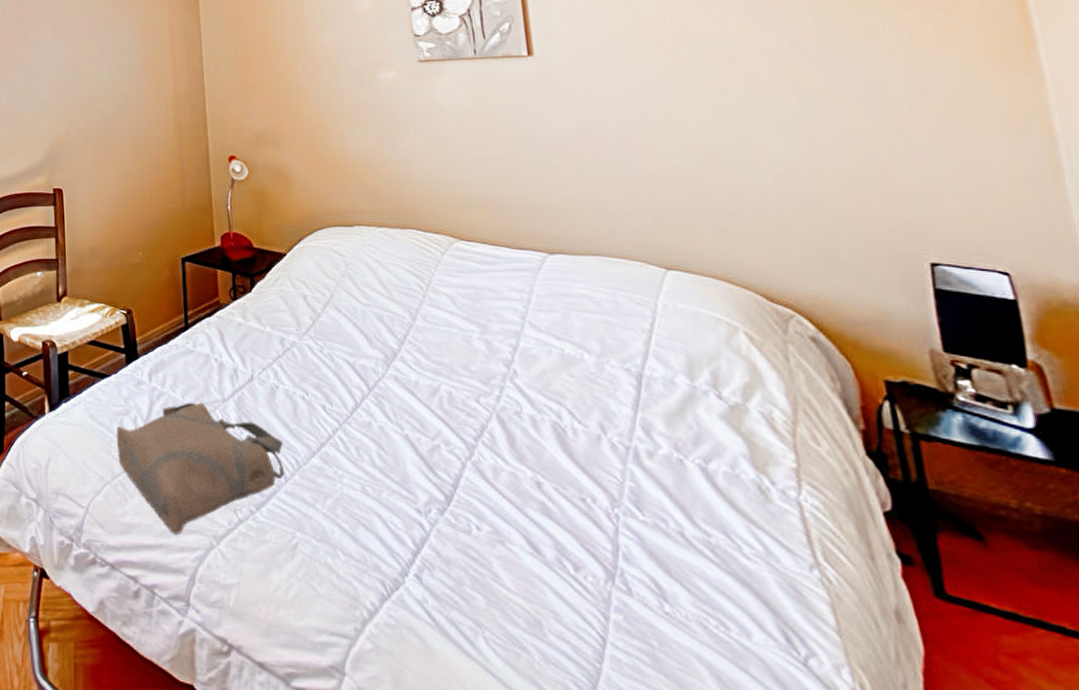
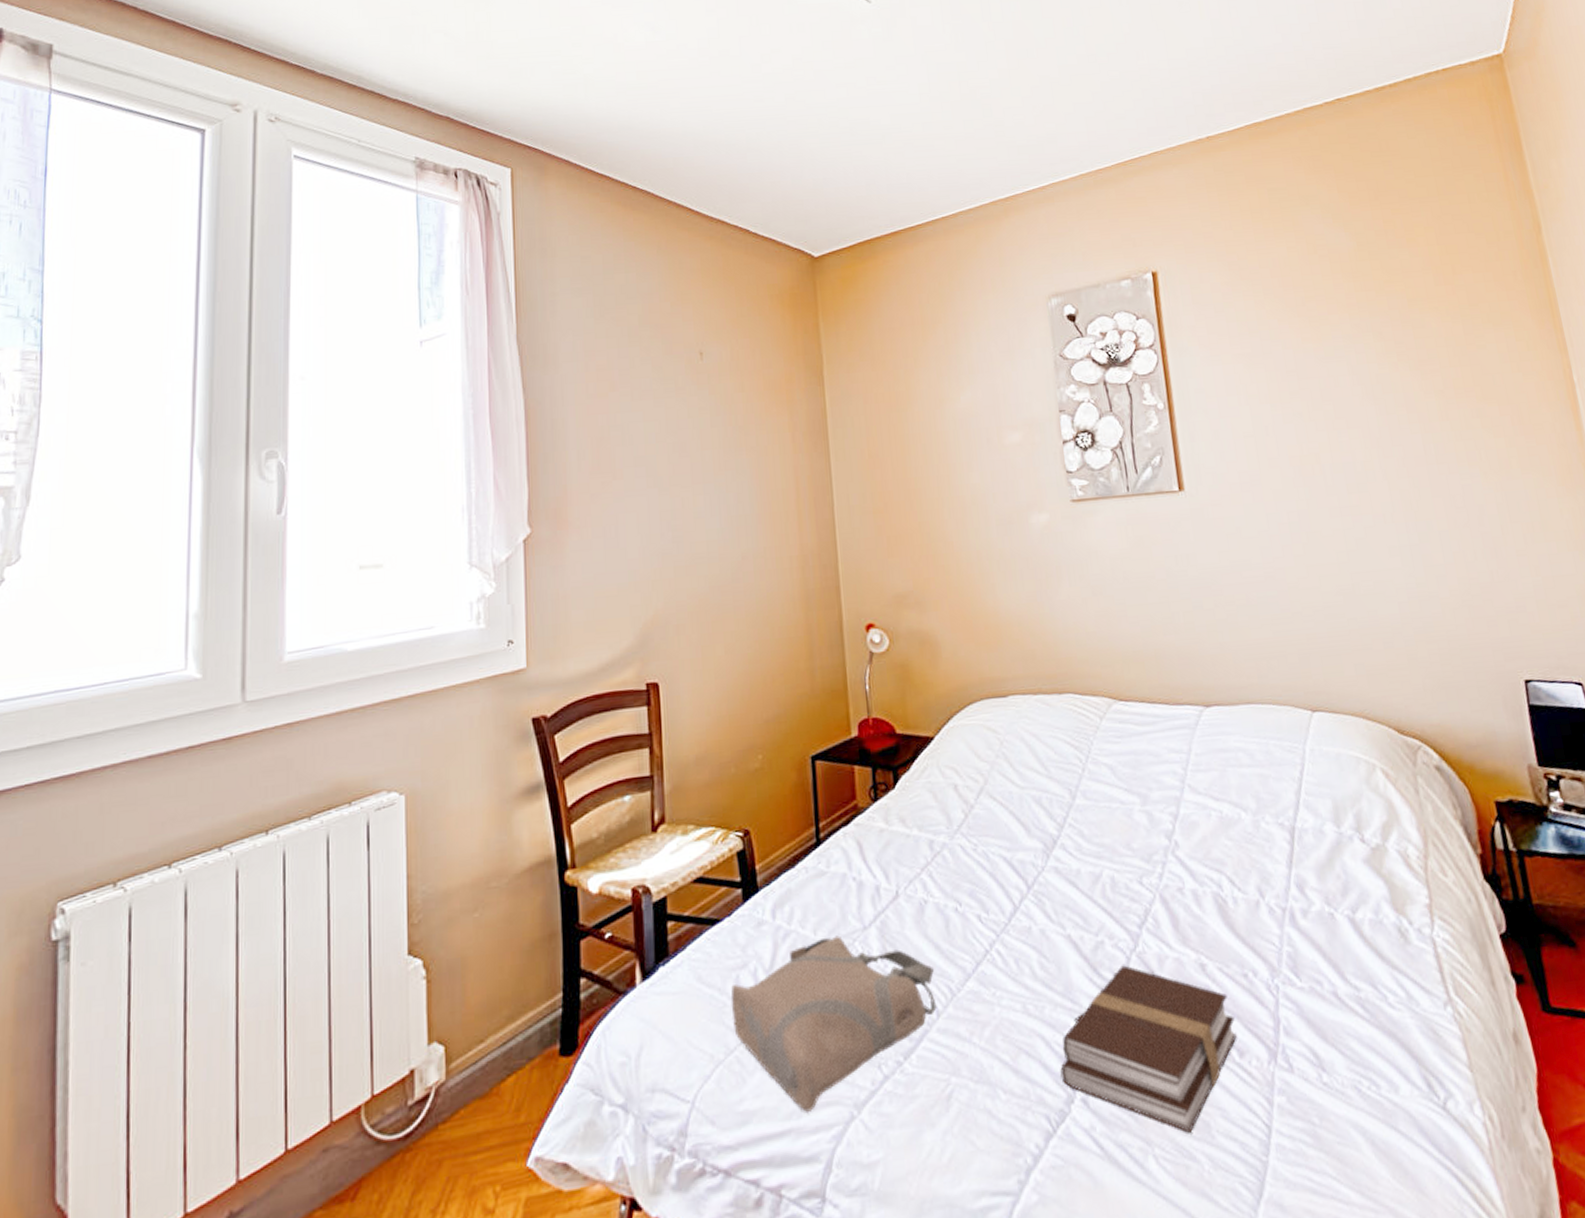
book: none [395,469,574,626] -> present [1060,965,1238,1133]

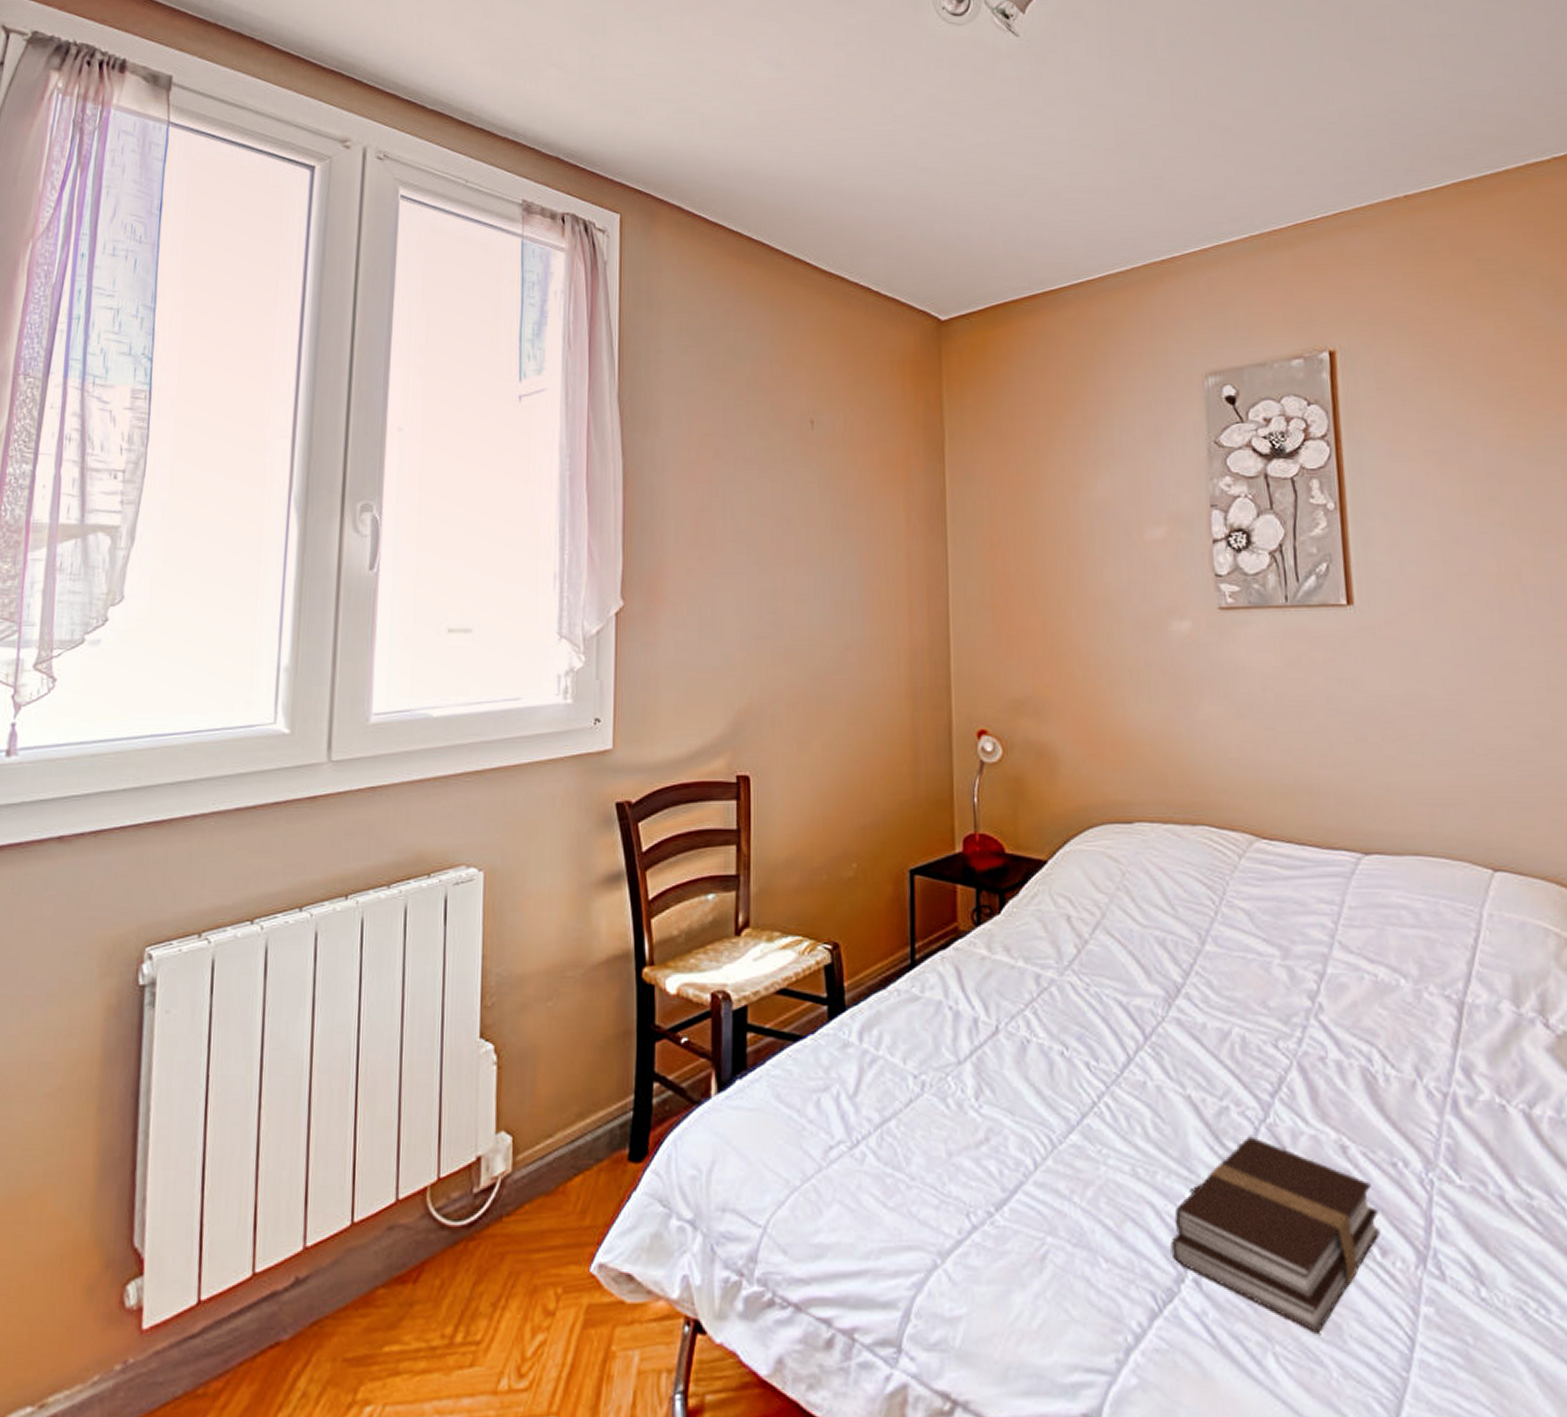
tote bag: present [731,935,937,1112] -> none [810,1067,1035,1254]

